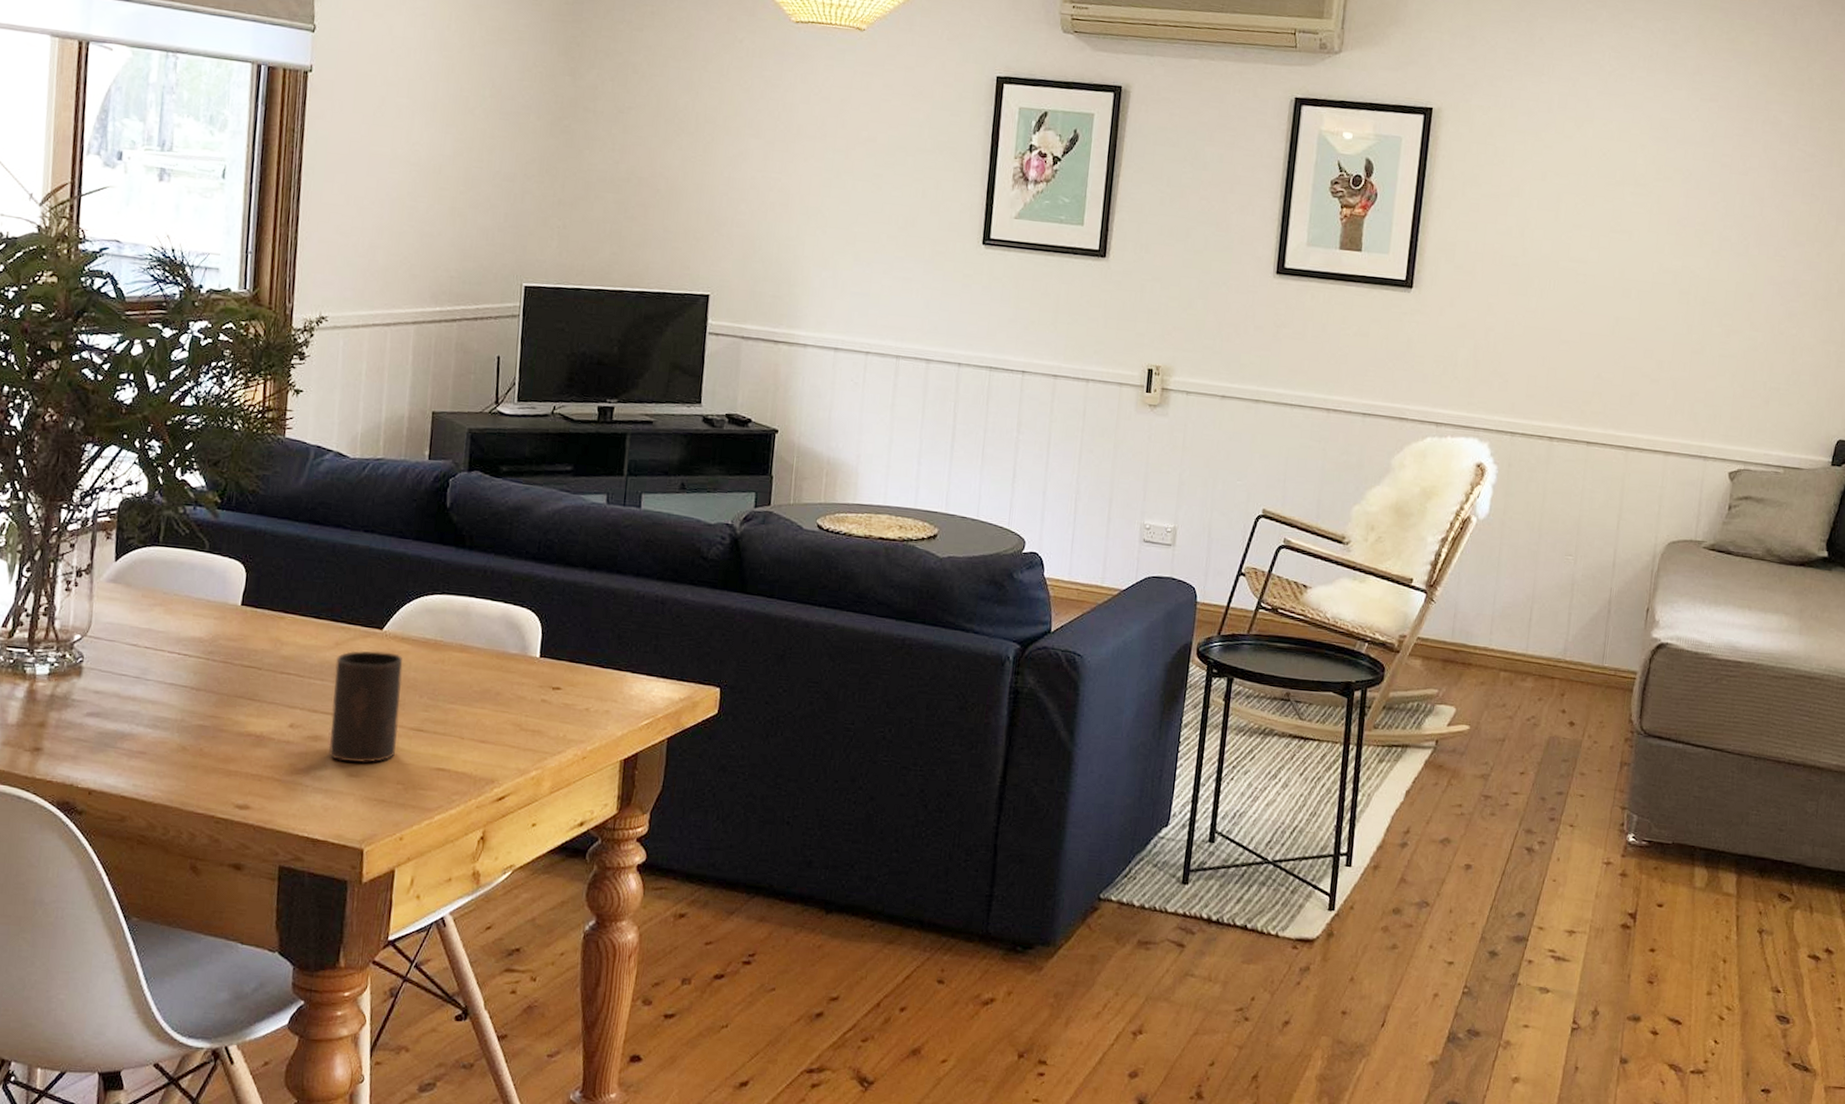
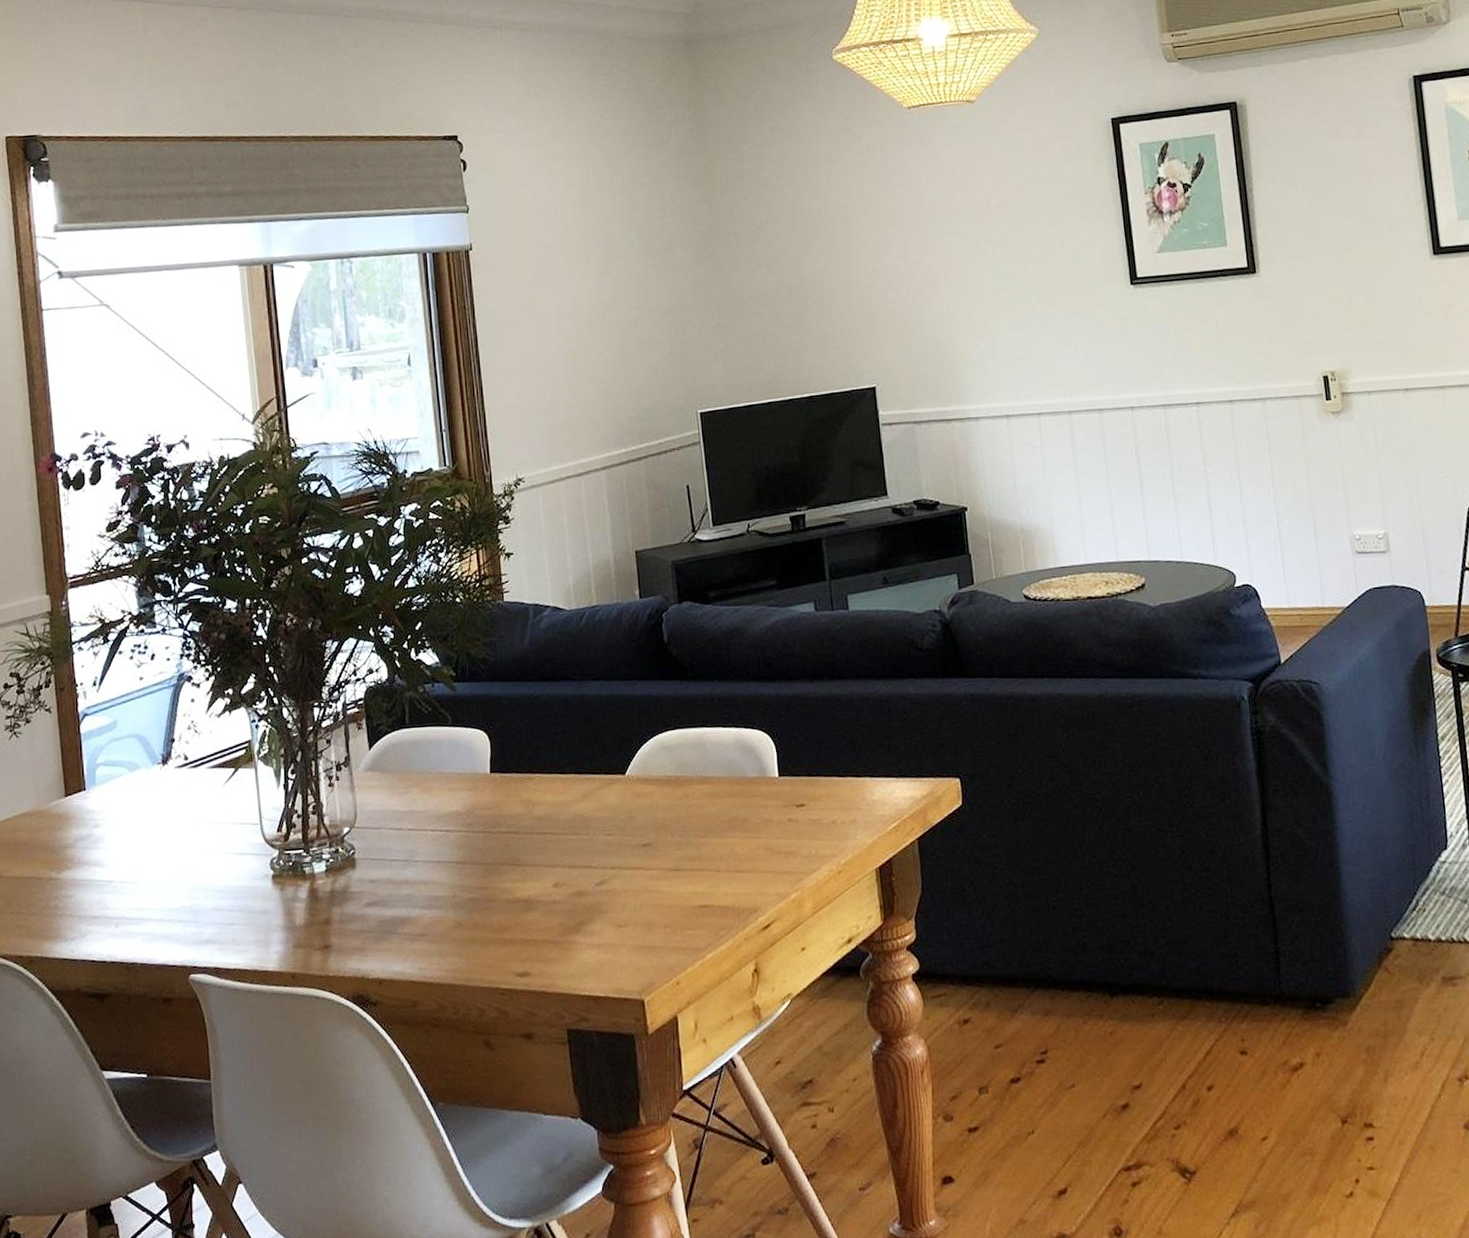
cup: present [328,650,403,764] -> none [586,796,658,914]

